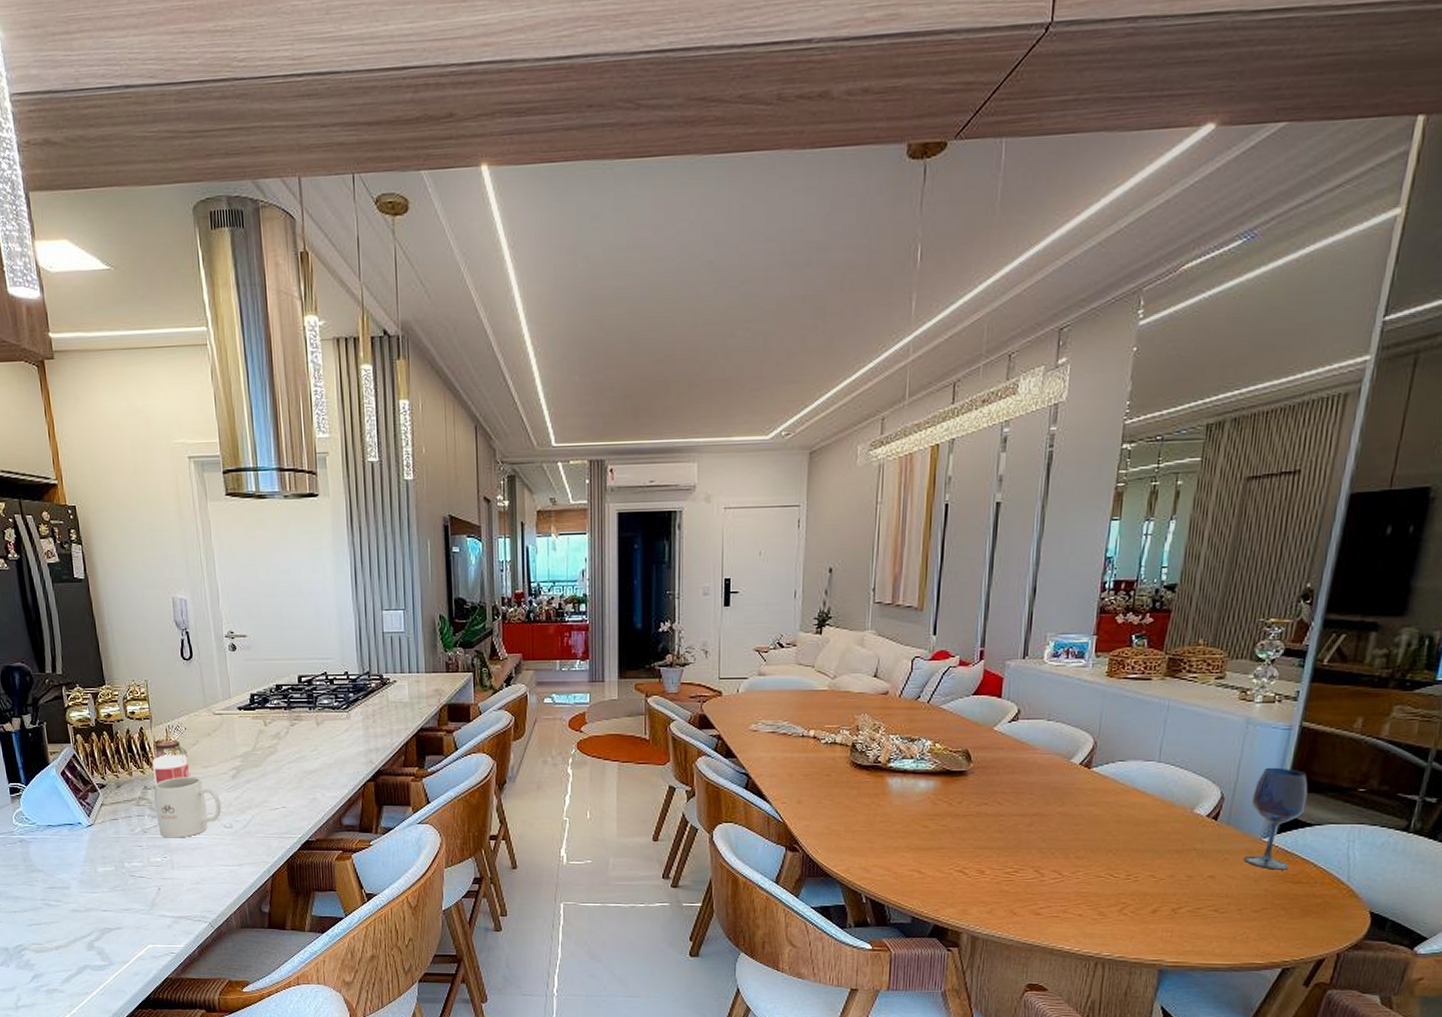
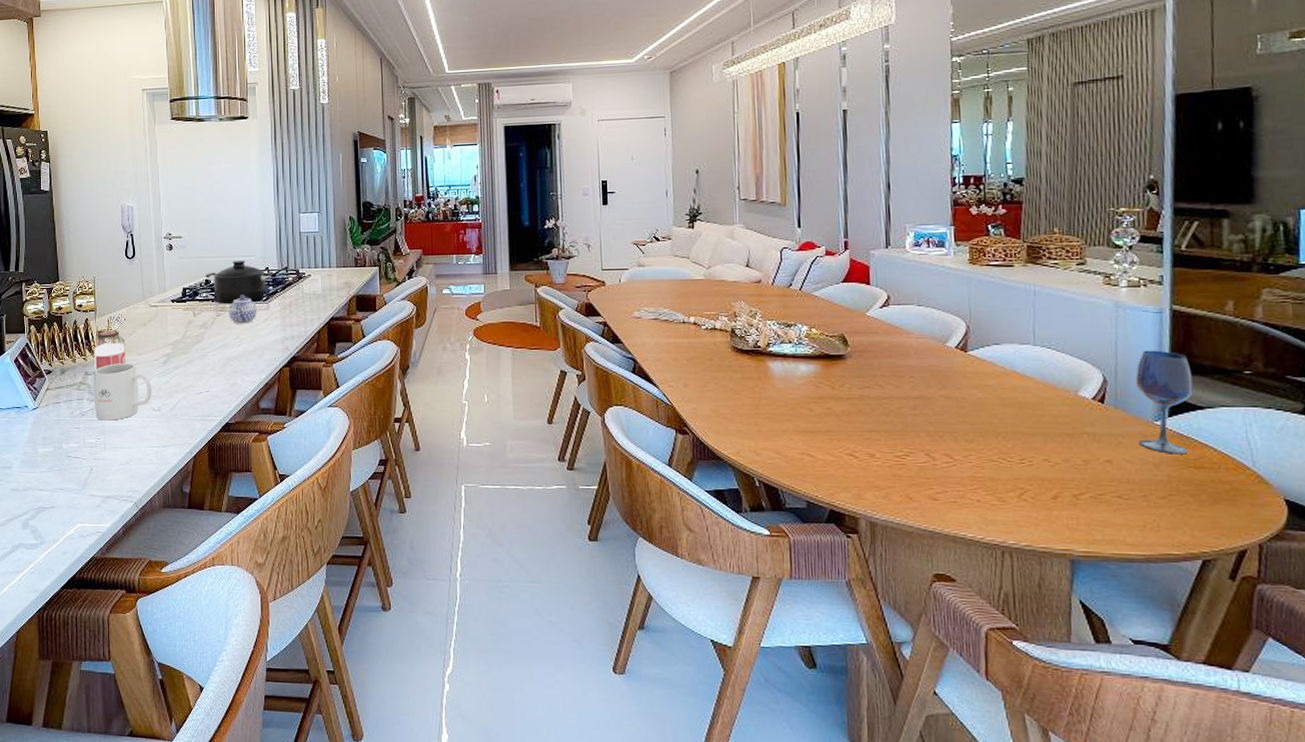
saucepan: none [275,664,354,713] -> present [205,260,273,305]
teapot: none [303,702,337,734] -> present [228,294,258,324]

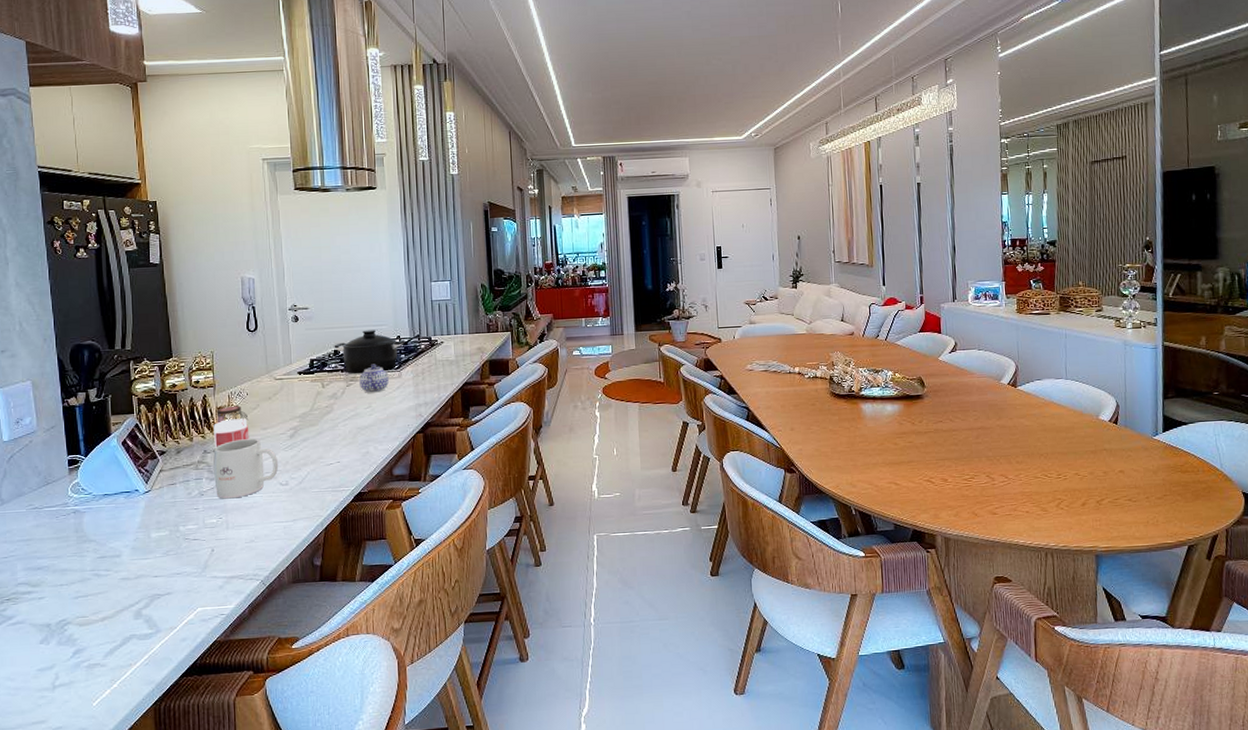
wineglass: present [1135,350,1193,454] -> none [1139,379,1179,462]

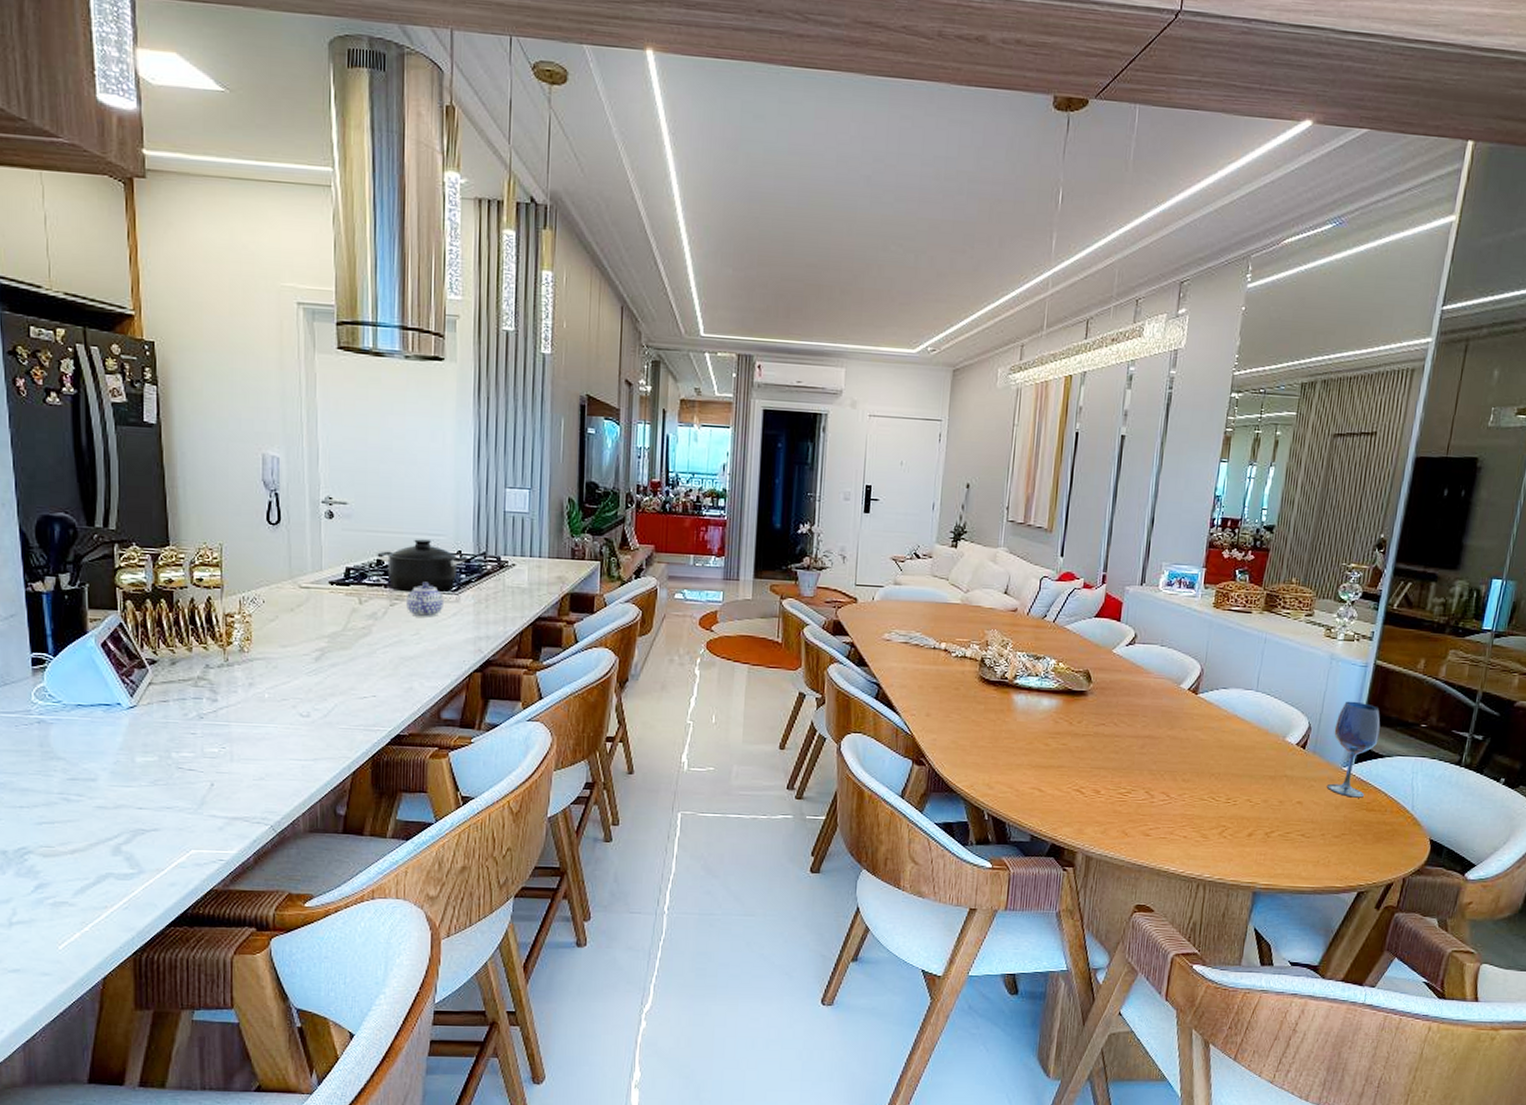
mug: present [212,438,279,499] -> none [216,656,299,726]
jar: present [213,405,250,448] -> none [219,613,264,663]
wineglass: none [1139,379,1179,462] -> present [1326,701,1381,798]

